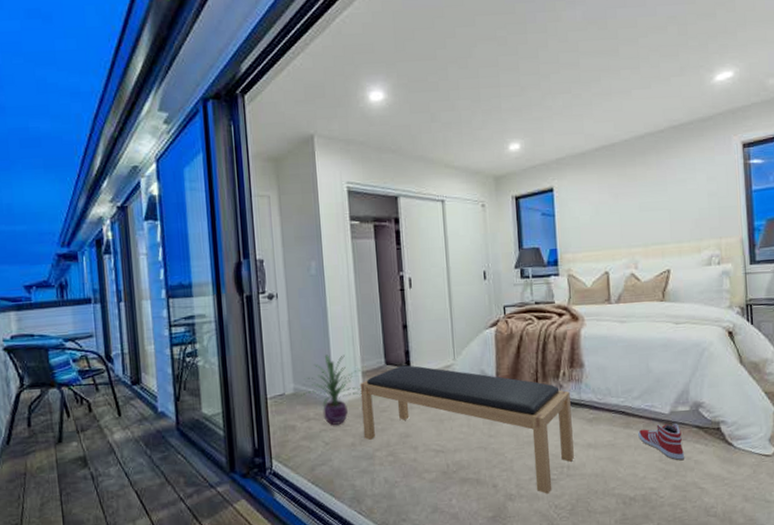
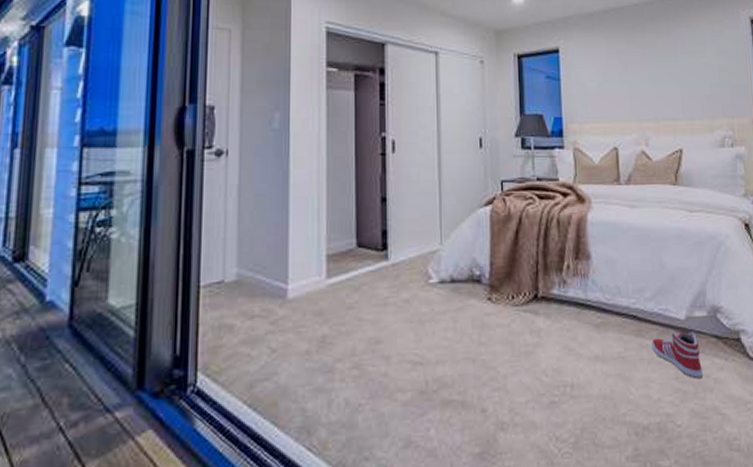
decorative plant: present [300,354,362,425] -> none [243,231,326,325]
bench: present [360,365,574,494] -> none [322,248,579,422]

